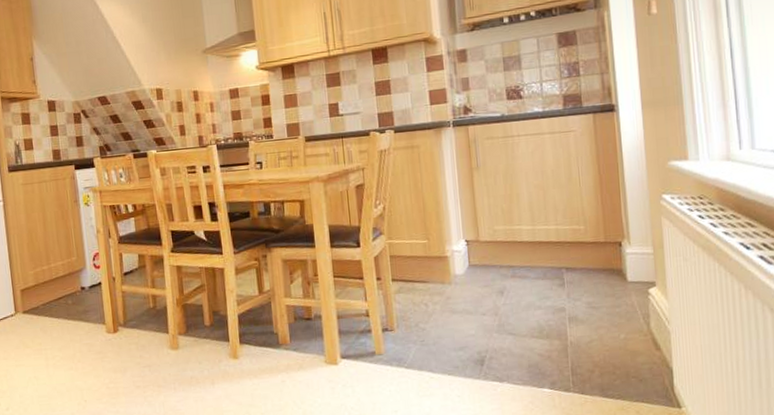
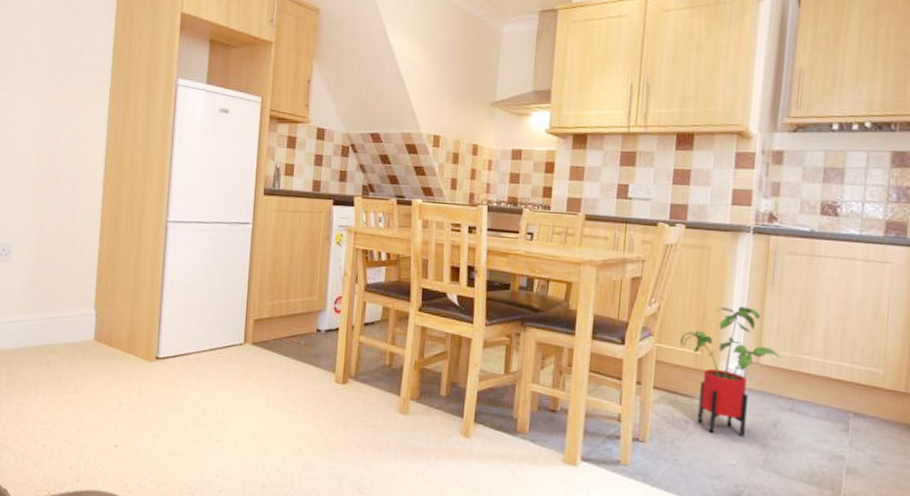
house plant: none [407,192,495,311] -> present [680,306,780,437]

